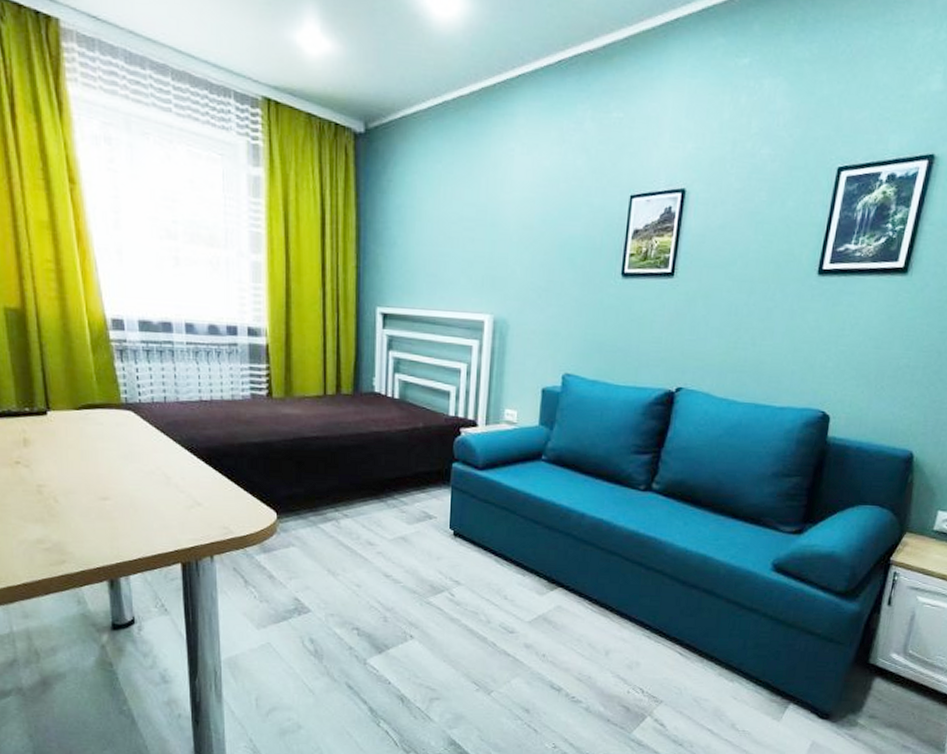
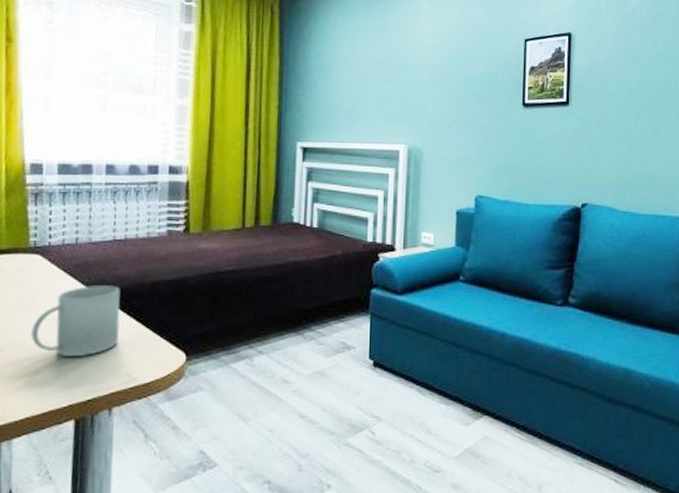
mug: none [133,443,213,509] -> present [31,285,121,358]

